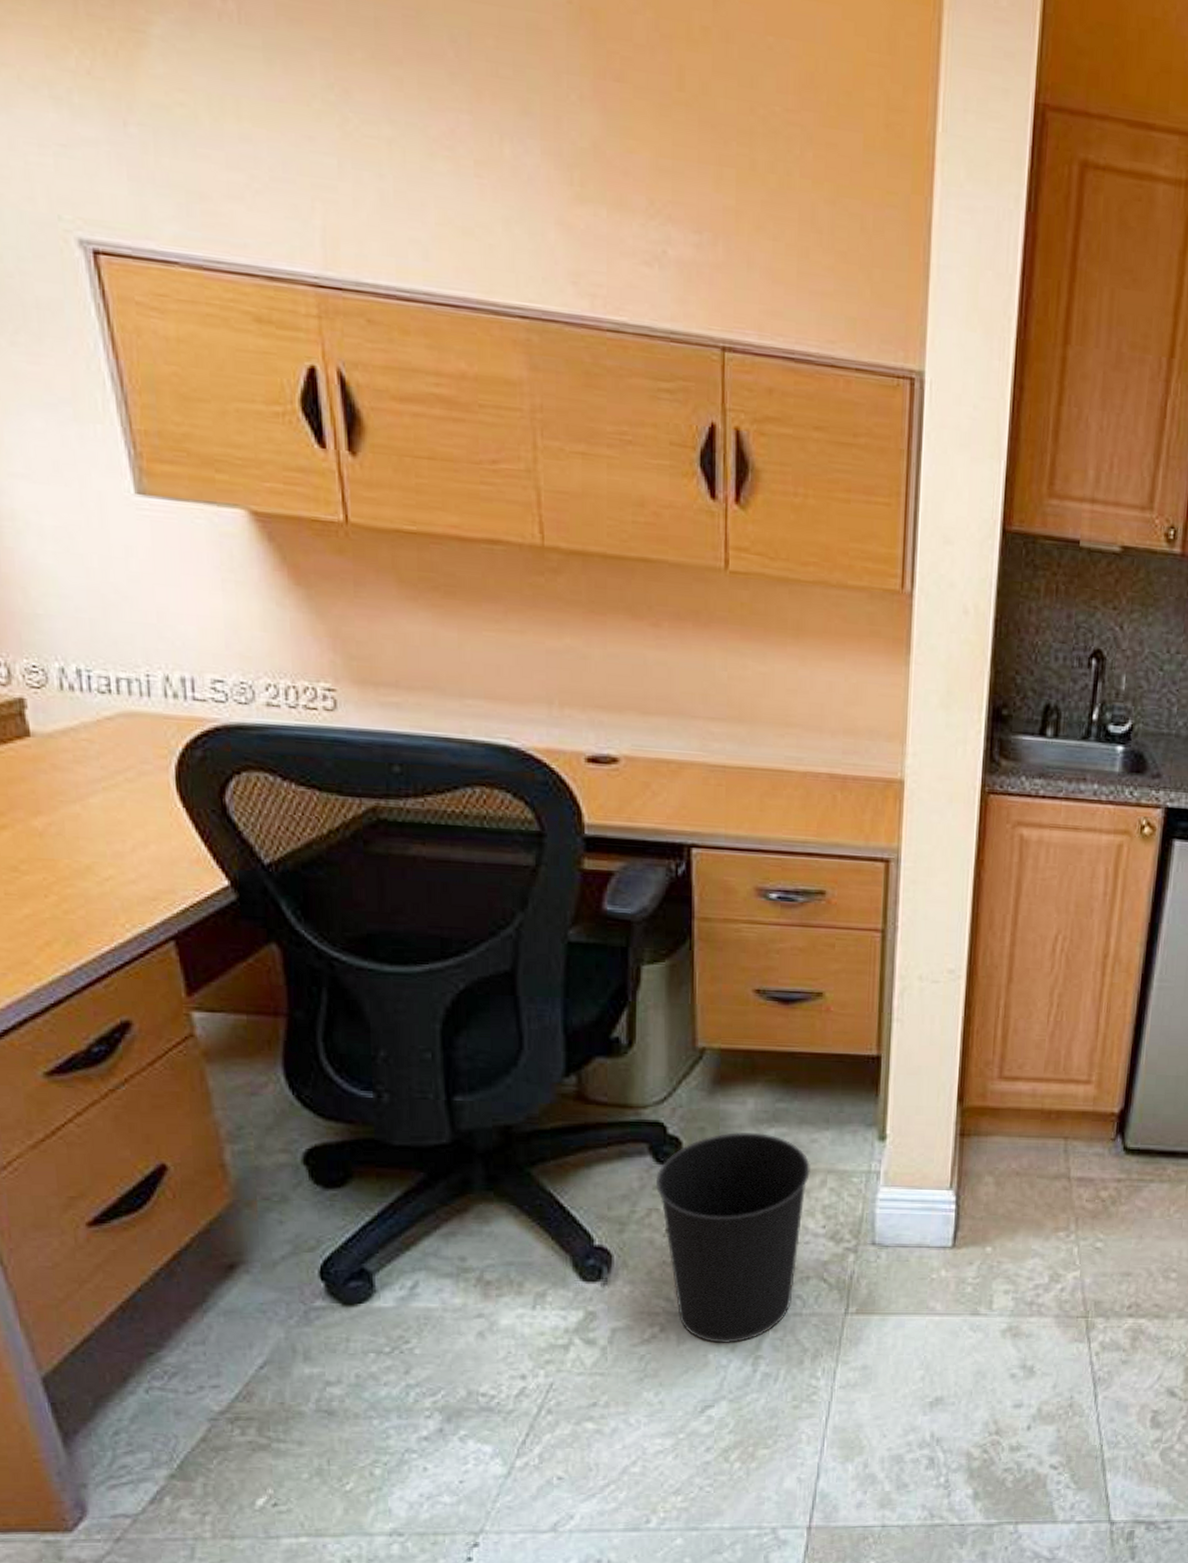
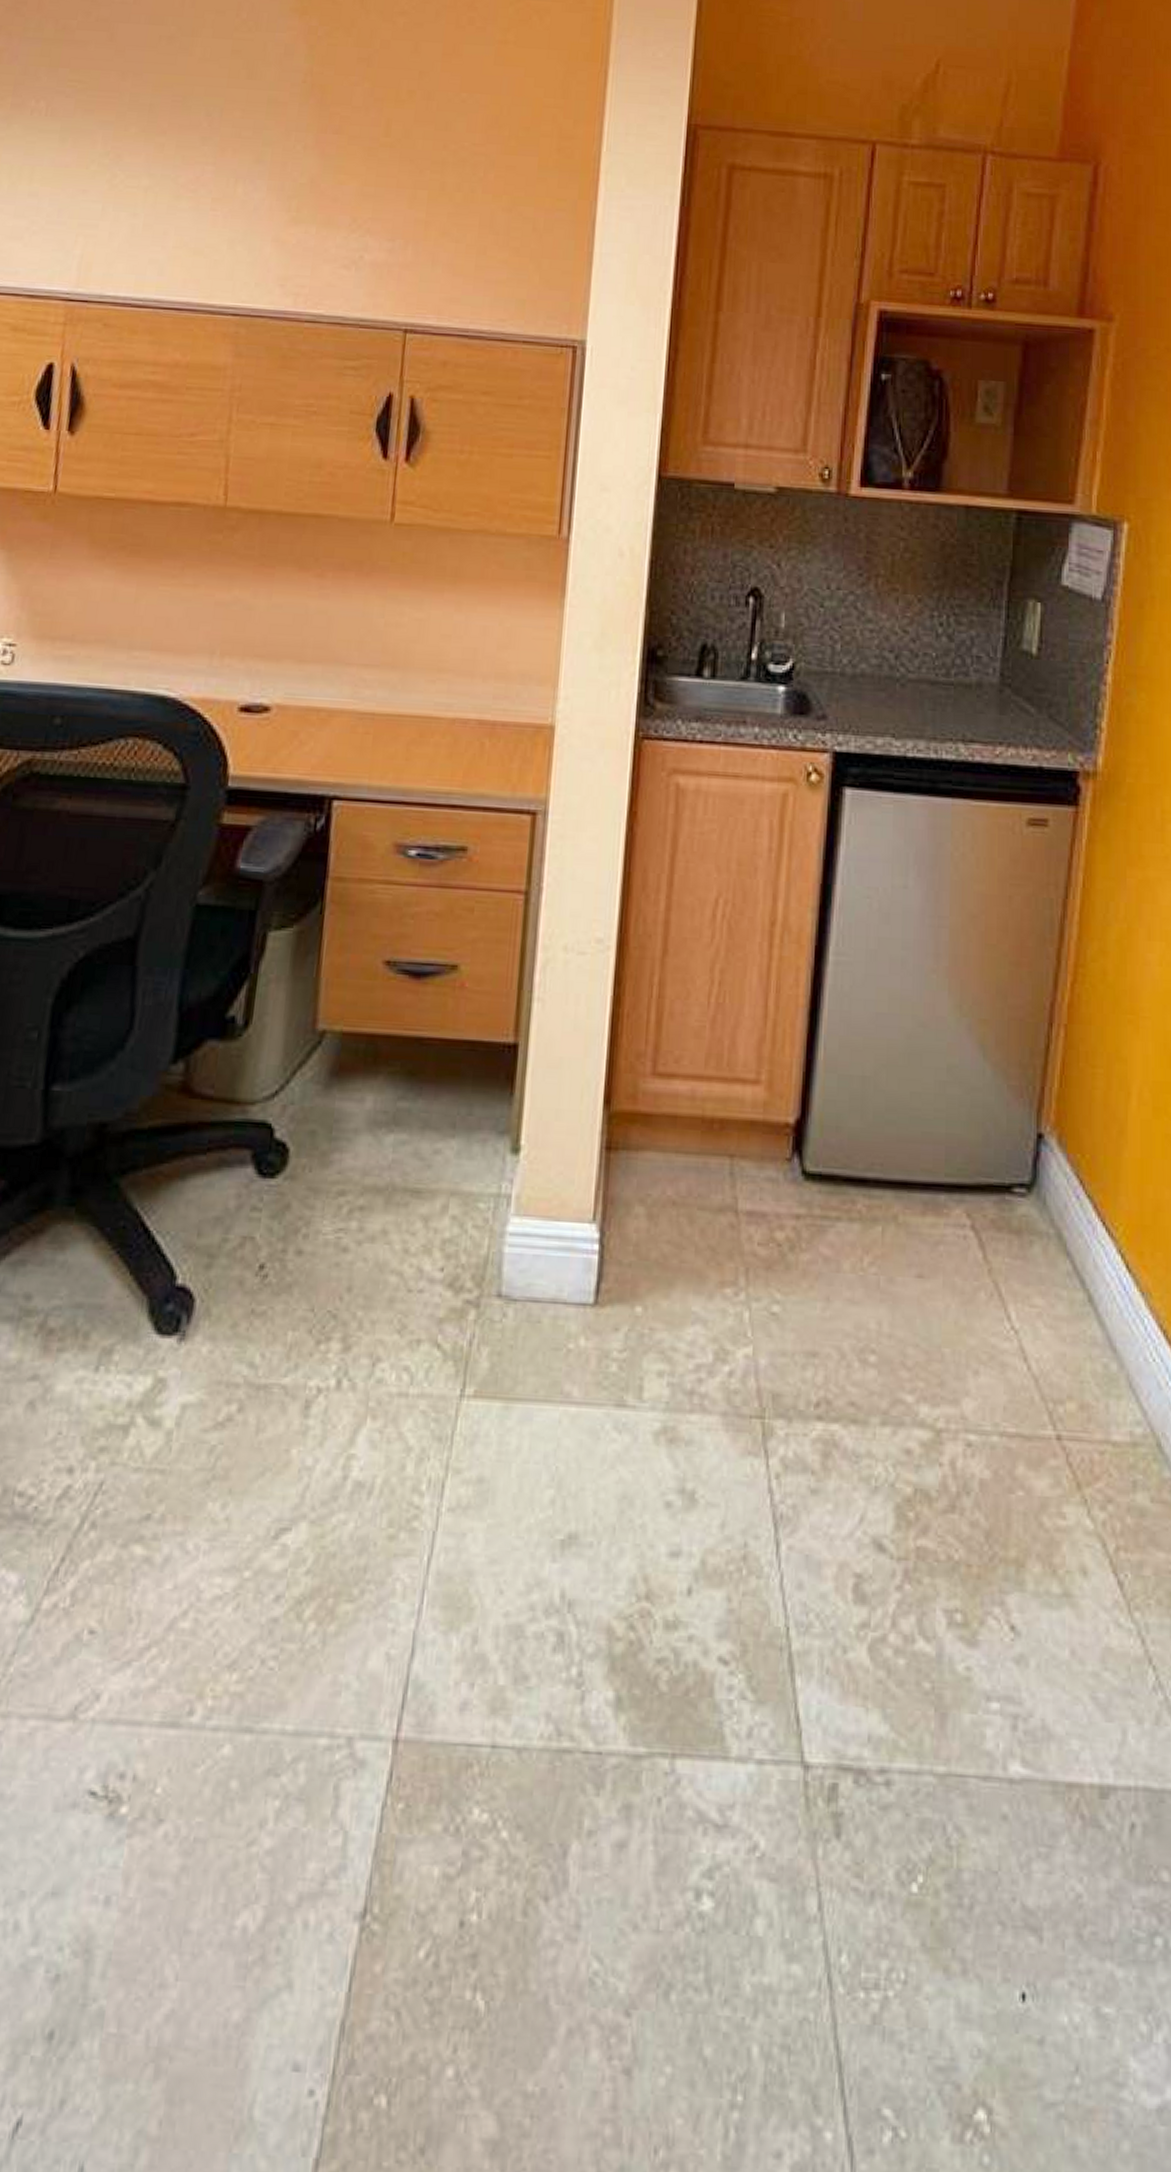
wastebasket: present [655,1132,810,1344] -> none [253,1138,431,1435]

